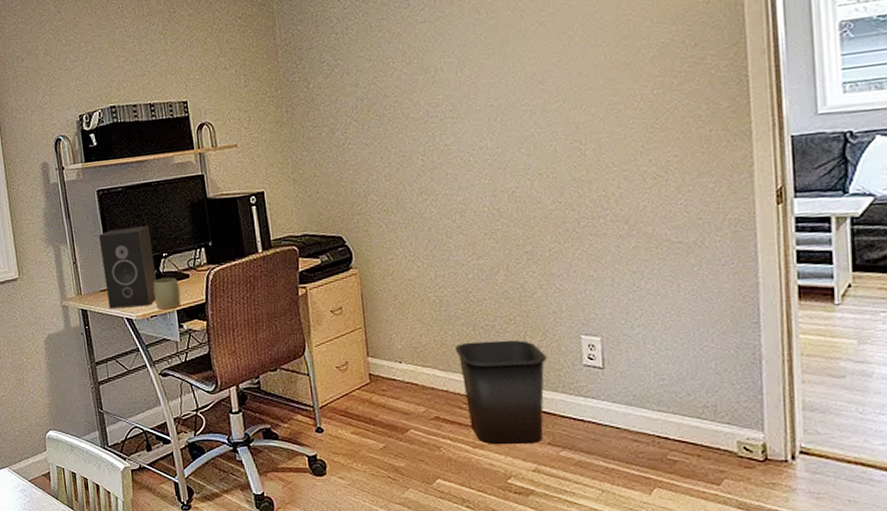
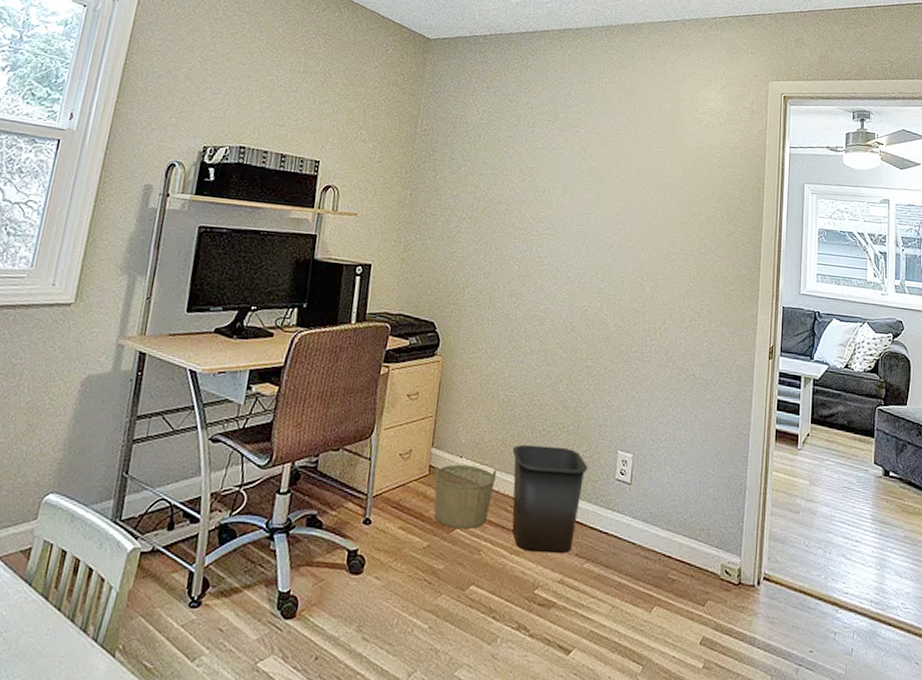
speaker: present [98,226,157,309] -> none [173,270,245,360]
mug: present [152,277,181,310] -> none [227,332,261,367]
basket: none [375,369,443,429] -> present [434,464,497,529]

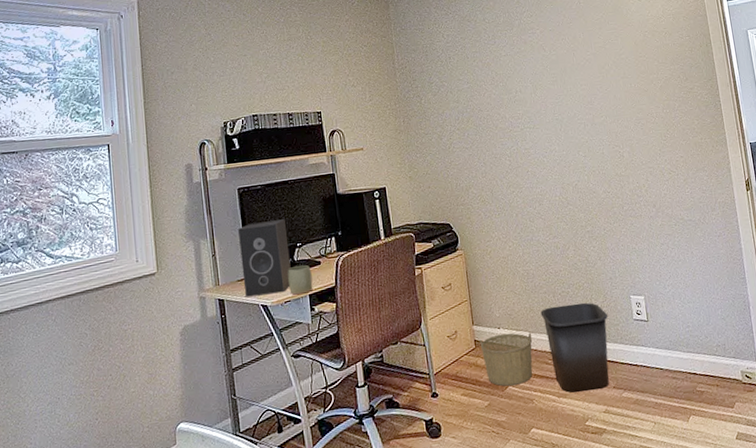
speaker: none [173,270,245,360] -> present [237,219,291,297]
mug: none [227,332,261,367] -> present [287,264,313,295]

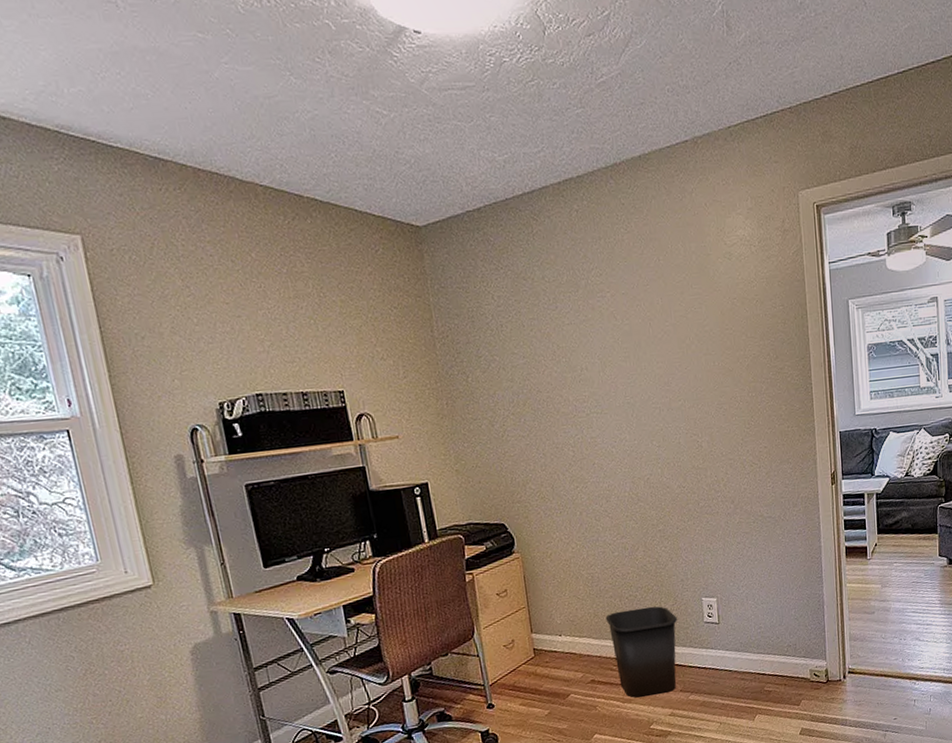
speaker: present [237,219,291,297] -> none [249,520,320,610]
mug: present [287,264,313,295] -> none [315,572,347,607]
basket: present [479,332,533,387] -> none [539,639,597,695]

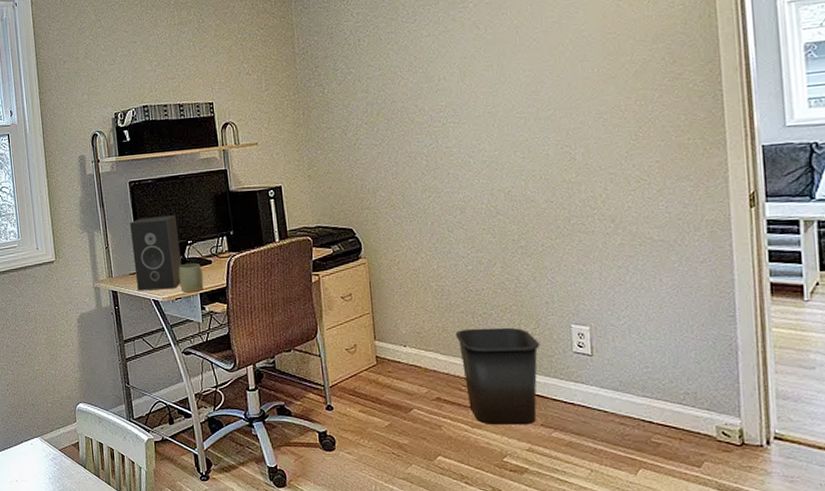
speaker: none [249,520,320,610] -> present [129,215,182,291]
mug: none [315,572,347,607] -> present [178,262,204,293]

